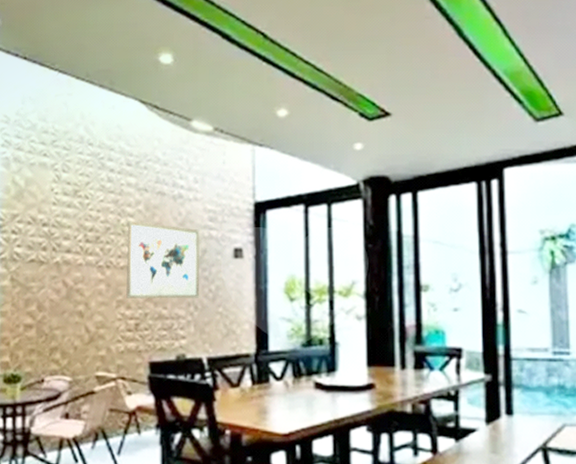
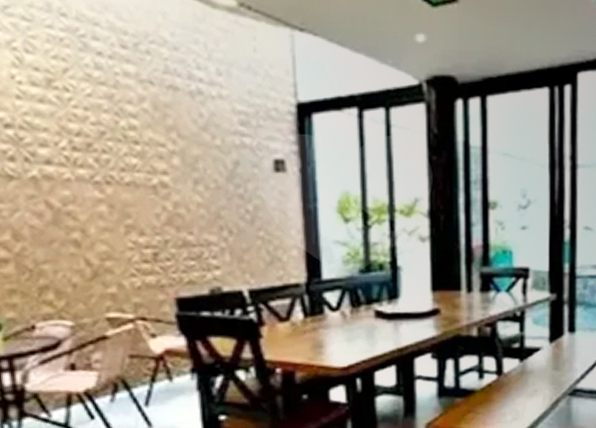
wall art: present [126,221,200,299] -> none [129,123,235,222]

